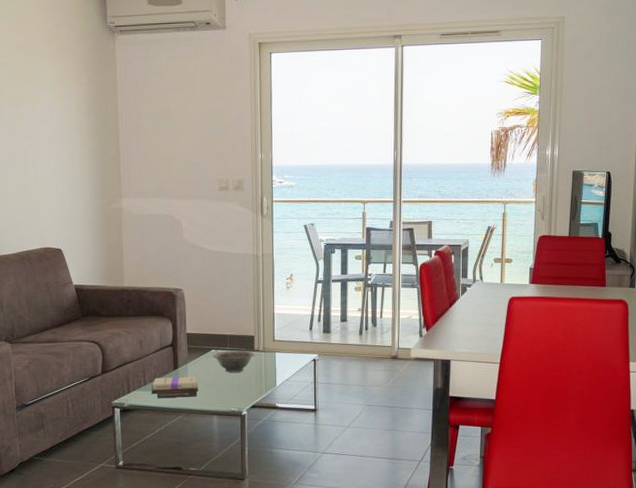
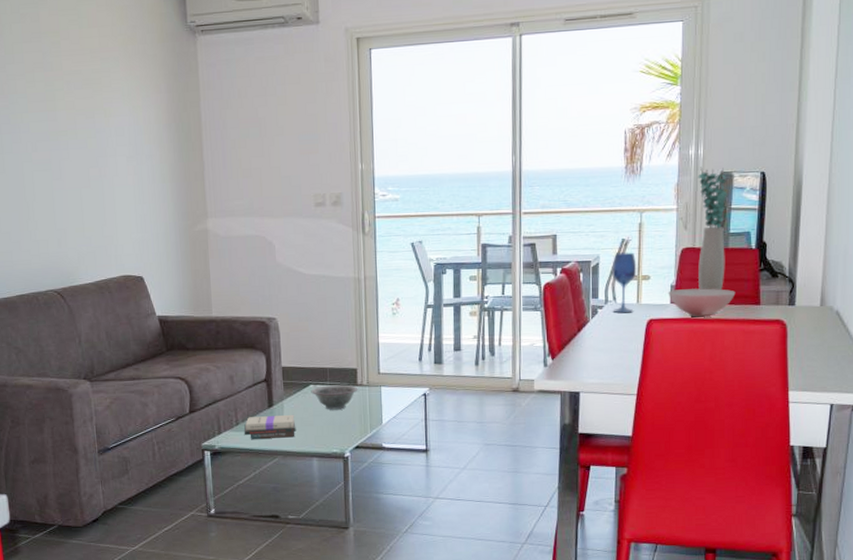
wineglass: none [479,238,501,292] -> present [612,252,637,313]
bowl: none [527,271,585,296] -> present [668,288,736,317]
vase: none [553,166,579,273] -> present [698,167,728,291]

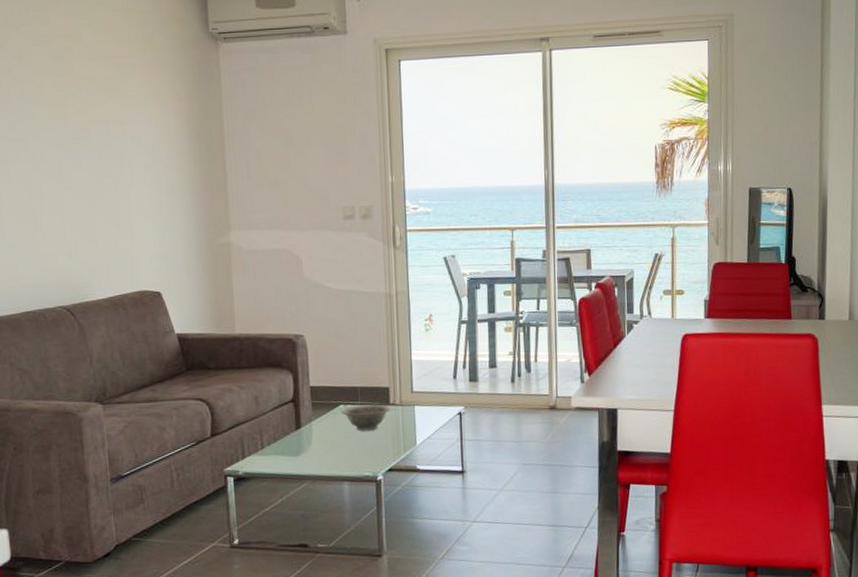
books: present [243,414,296,439] -> none [269,436,326,463]
wineglass: present [612,252,637,313] -> none [646,267,671,328]
bowl: present [668,288,736,317] -> none [702,303,768,332]
vase: present [698,167,728,291] -> none [727,182,757,305]

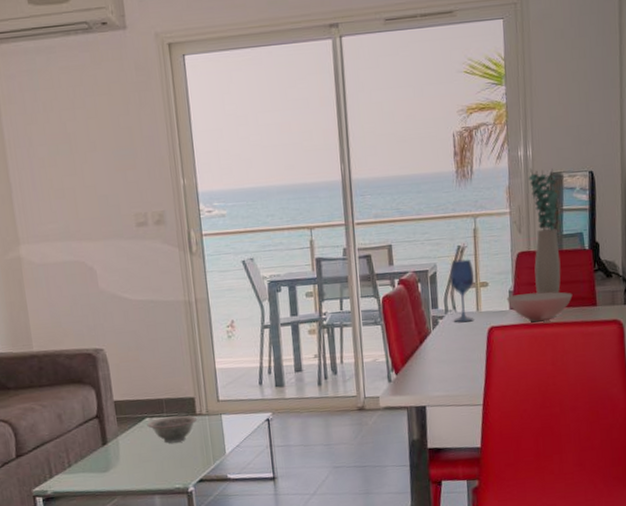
wineglass: none [646,267,671,328] -> present [449,259,475,323]
bowl: none [702,303,768,332] -> present [507,292,573,323]
vase: none [727,182,757,305] -> present [528,168,561,294]

